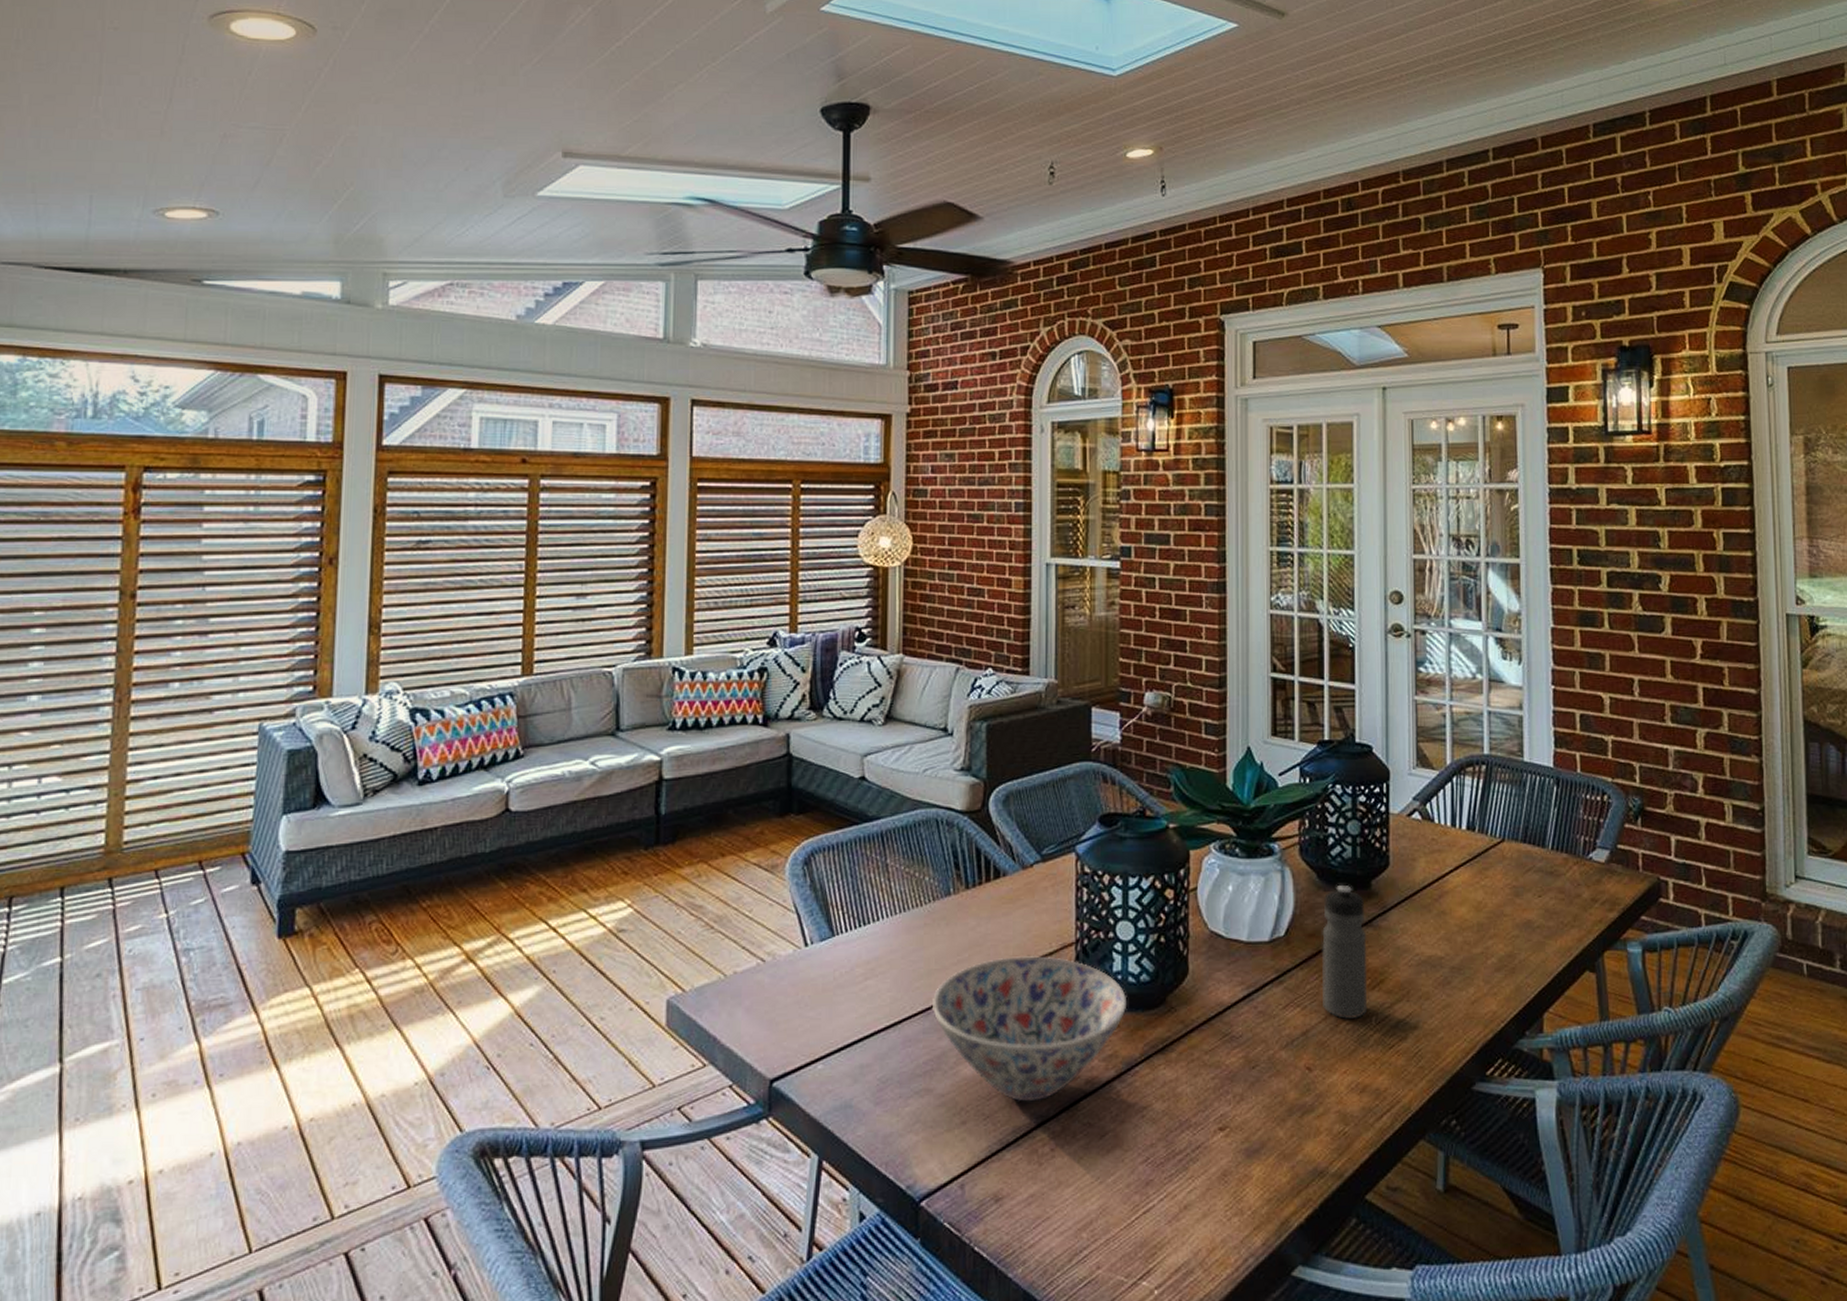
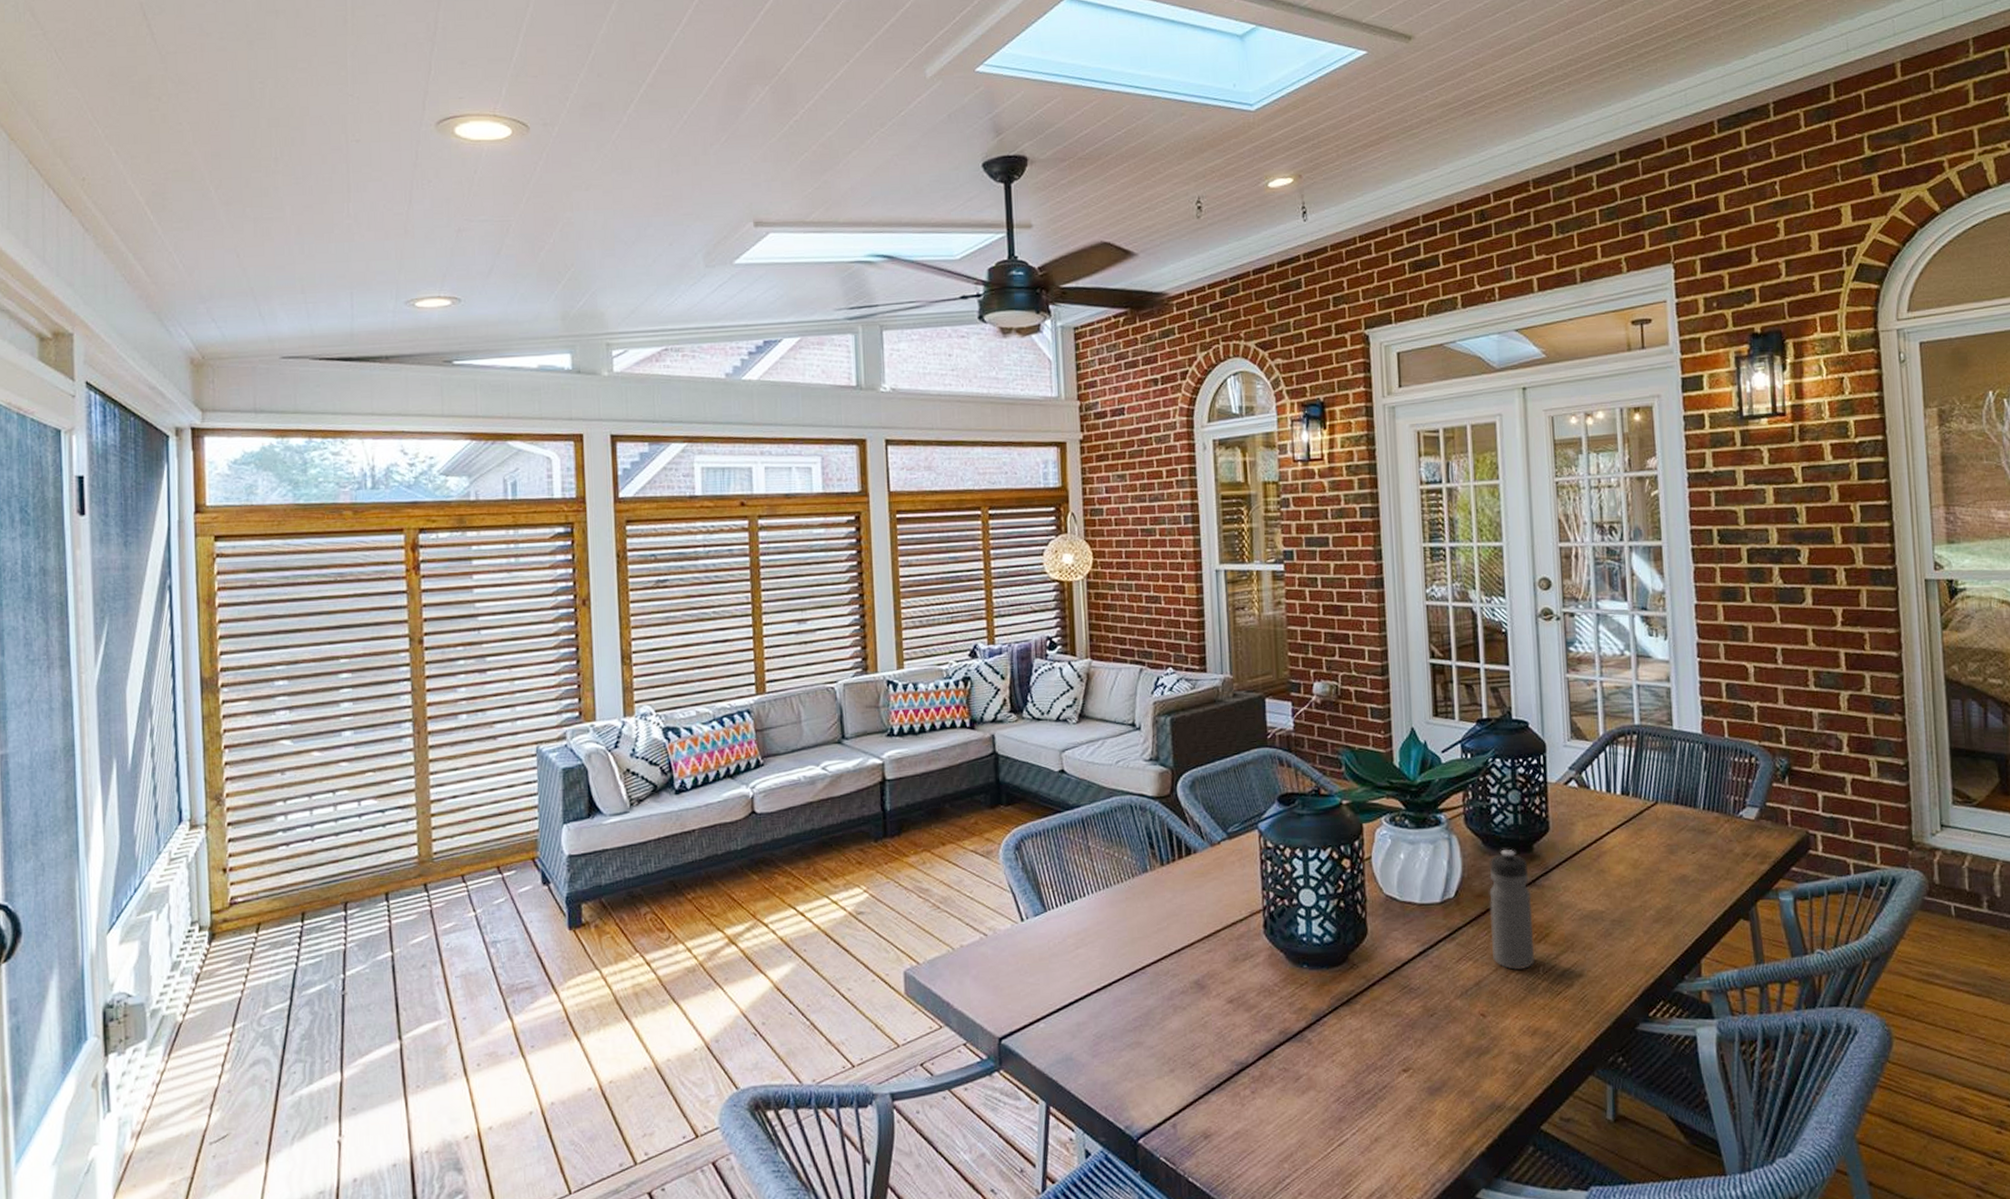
bowl: present [933,956,1127,1102] -> none [1138,923,1313,1051]

